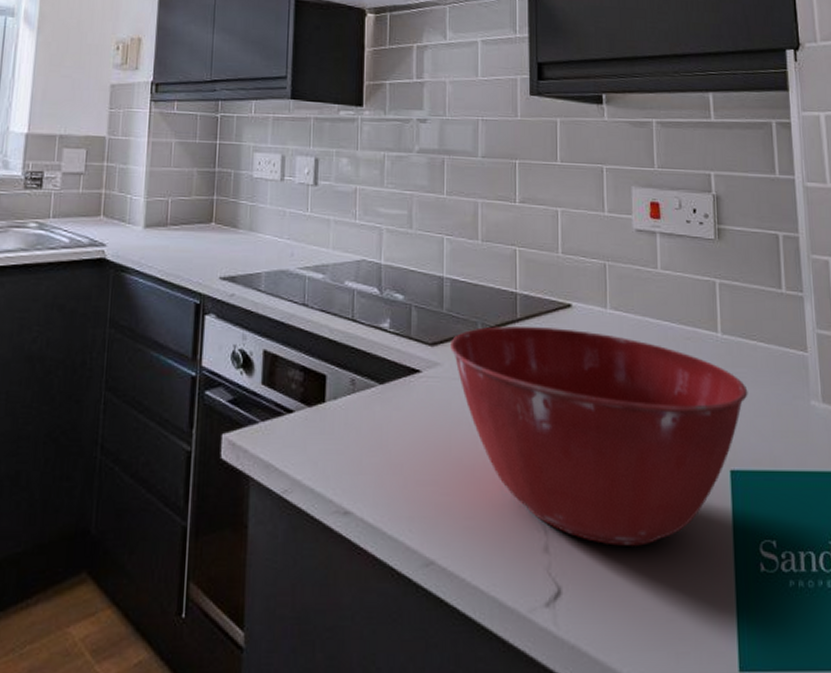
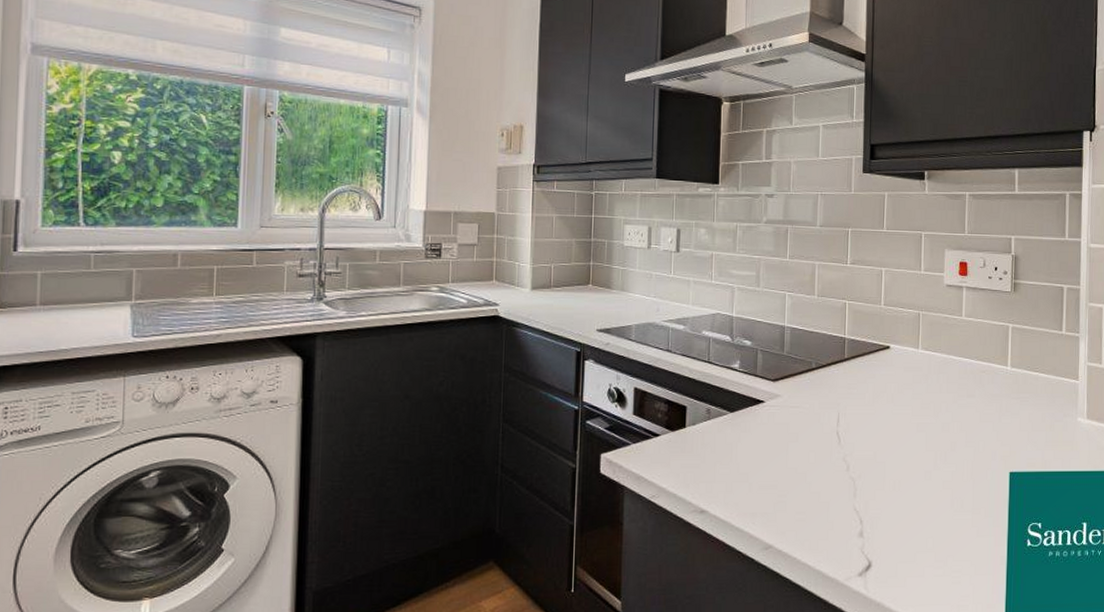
mixing bowl: present [451,326,748,546] -> none [789,365,1028,530]

